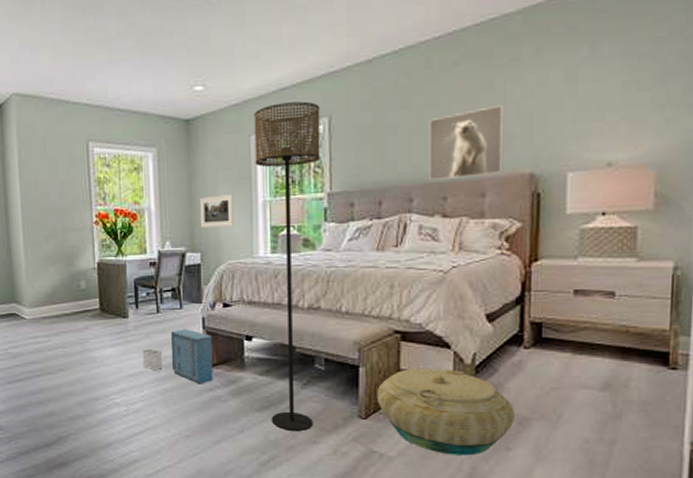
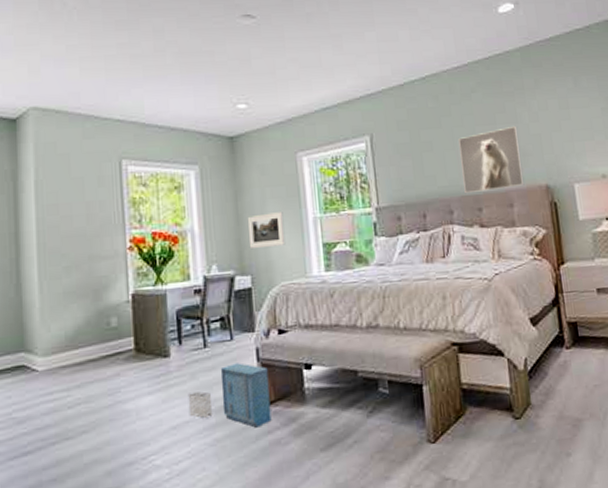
floor lamp: present [254,101,320,431] -> none [299,120,383,469]
basket: present [378,369,515,456] -> none [442,377,569,471]

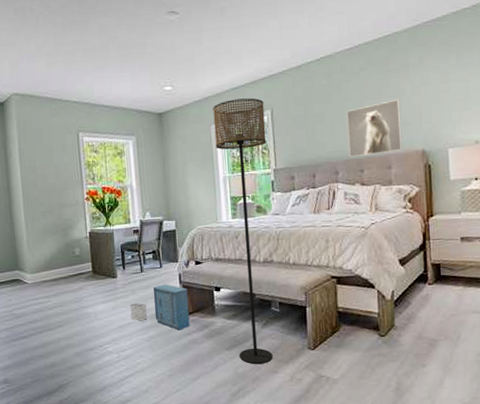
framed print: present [248,212,286,248] -> none [173,172,202,200]
floor lamp: none [299,120,383,469] -> present [213,98,273,364]

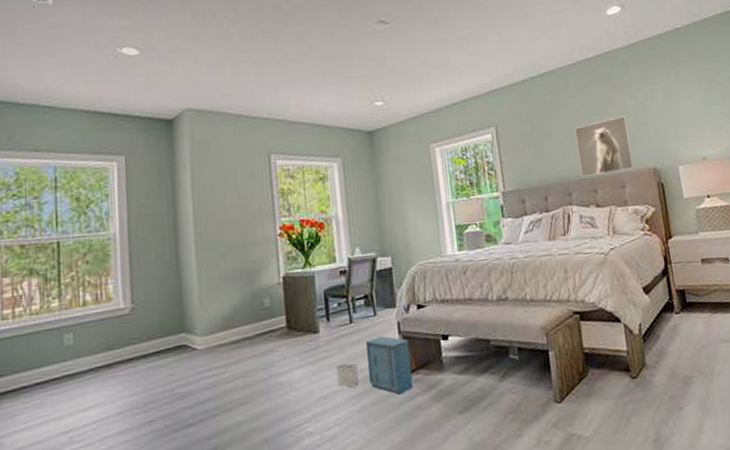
floor lamp: present [213,98,273,364] -> none [431,114,515,429]

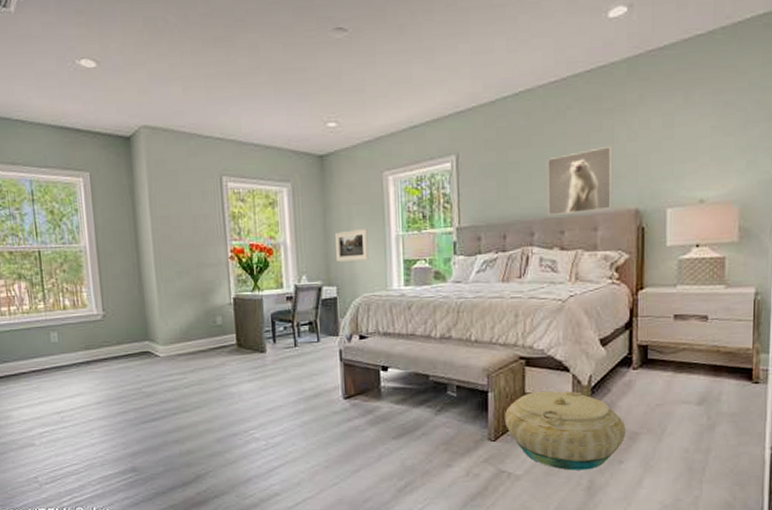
storage bin: present [336,336,413,395] -> none [281,361,351,416]
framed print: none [387,198,422,232] -> present [335,229,369,262]
basket: none [567,341,681,425] -> present [505,391,626,471]

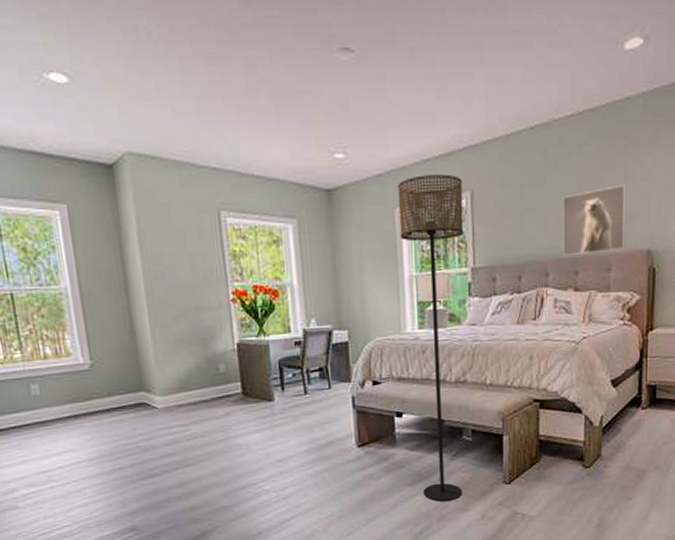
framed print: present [335,229,369,262] -> none [345,269,381,304]
floor lamp: none [386,139,449,456] -> present [397,174,464,501]
basket: present [505,391,626,471] -> none [520,432,634,510]

